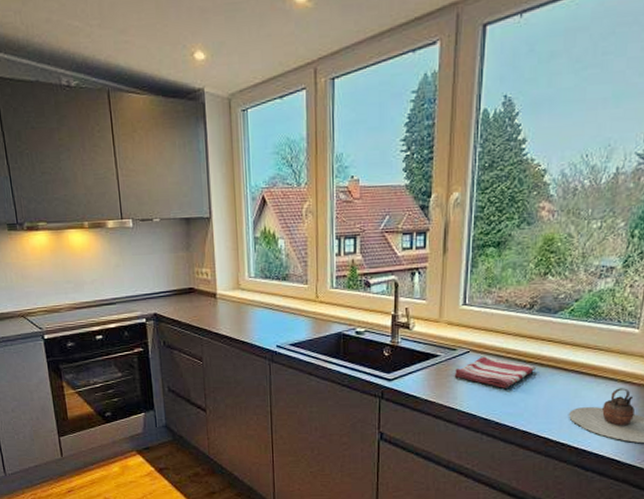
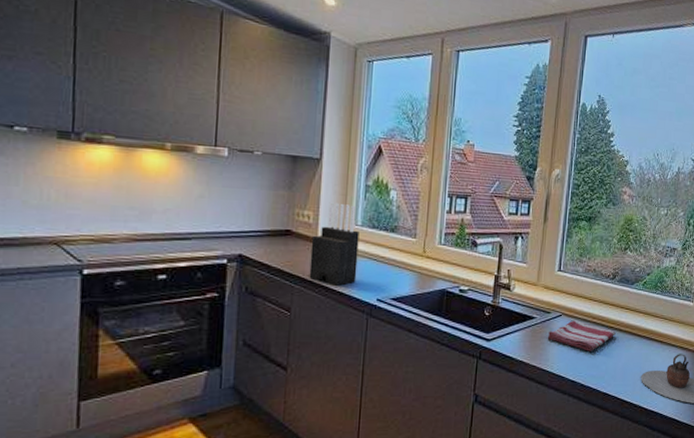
knife block: none [212,257,256,336] -> present [309,202,359,286]

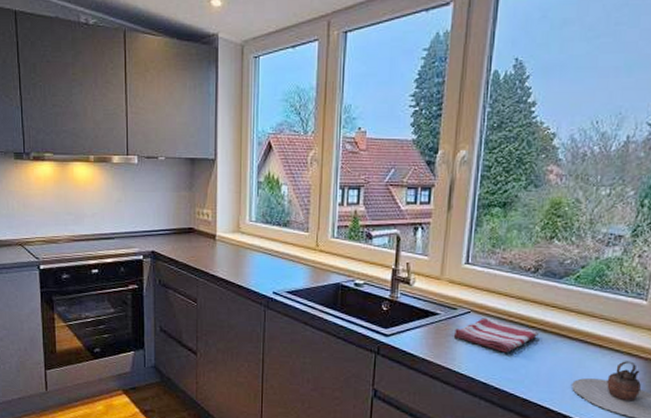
knife block: present [309,202,359,286] -> none [211,200,254,279]

